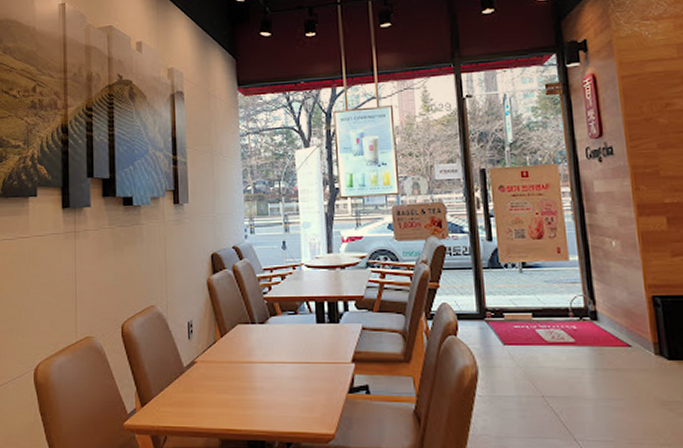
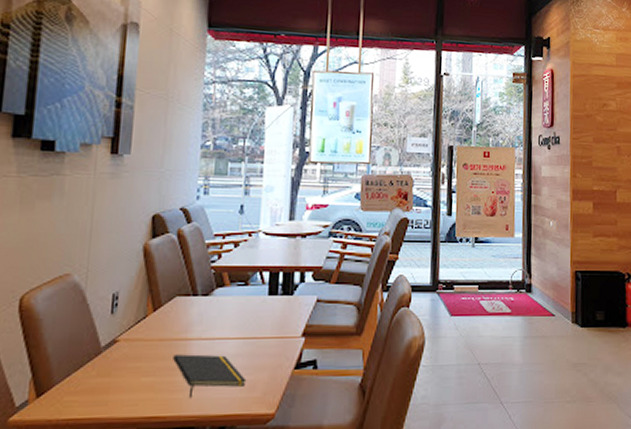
notepad: none [241,376,306,414] -> present [173,354,247,397]

